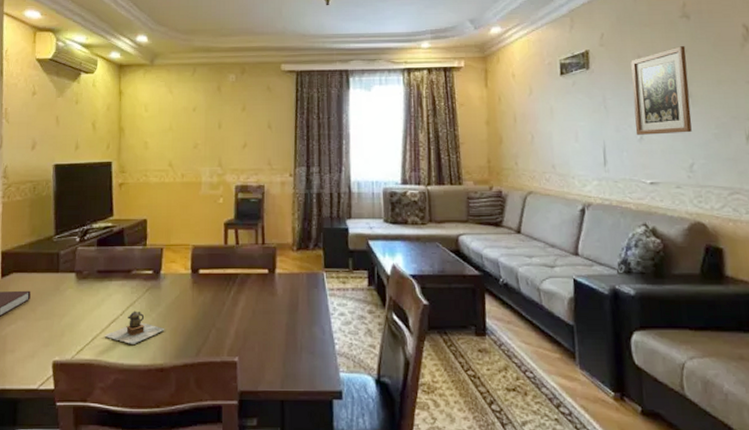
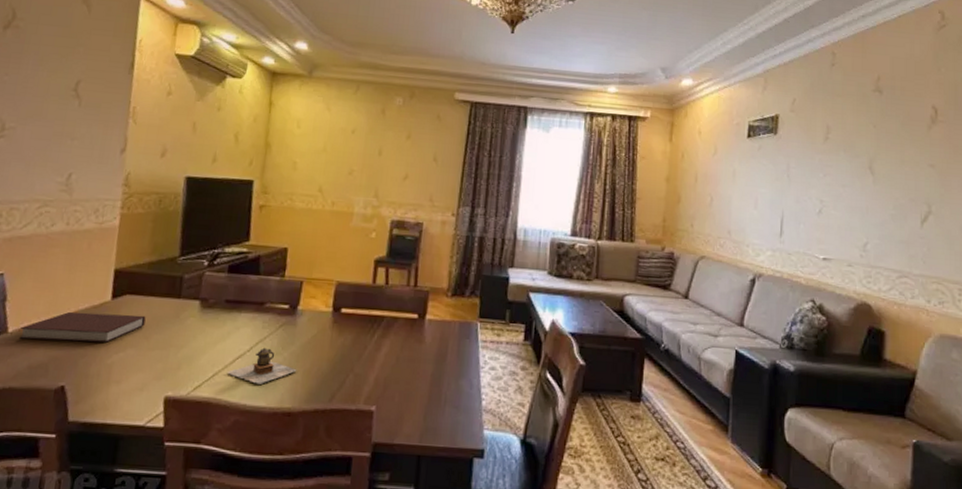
wall art: present [630,46,692,135] -> none [815,121,874,211]

